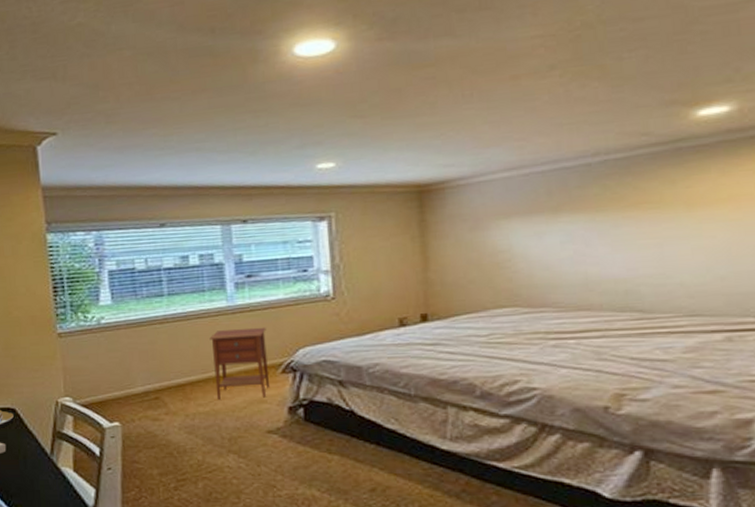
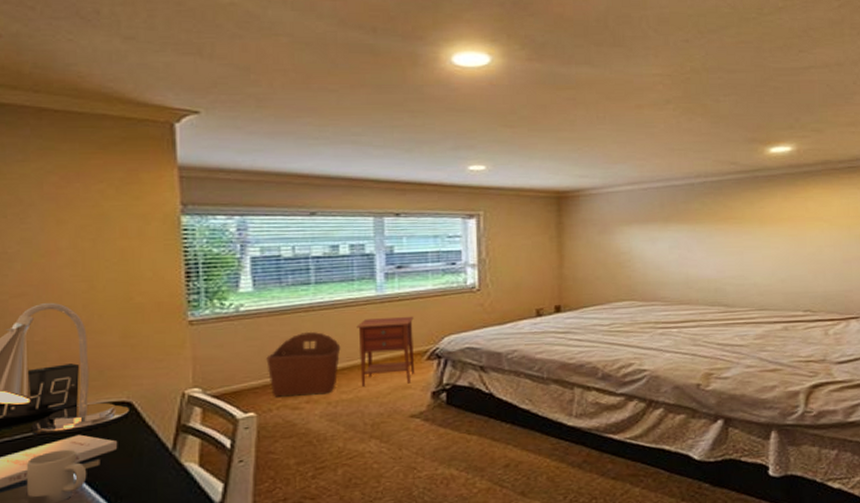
wicker basket: none [127,343,196,408] -> present [266,331,341,397]

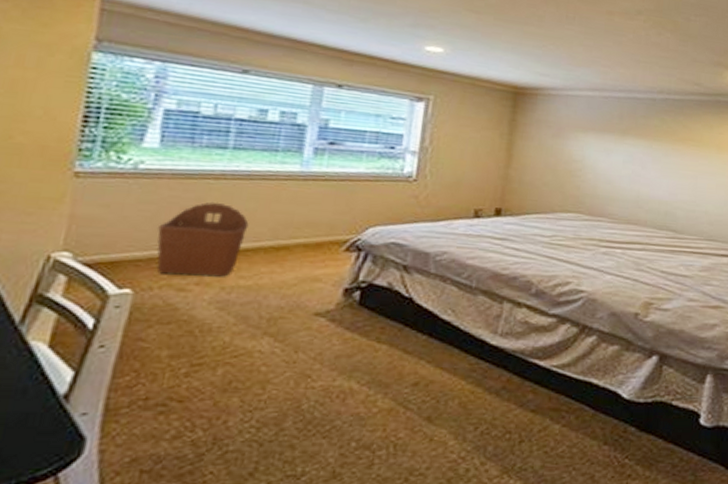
nightstand: present [356,316,414,387] -> none [264,196,338,276]

